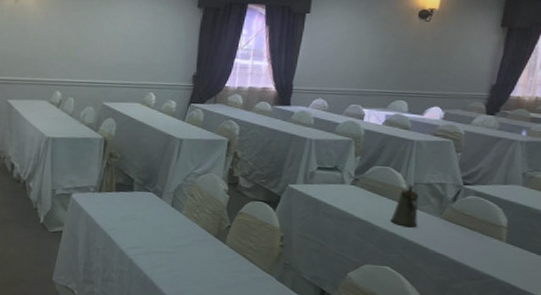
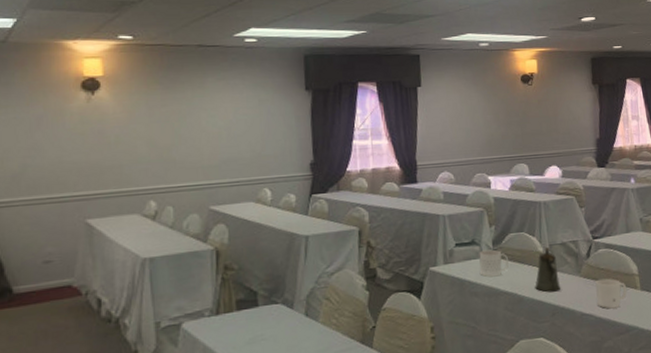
mug: none [336,177,368,204] -> present [479,249,509,278]
mug: none [454,224,491,255] -> present [595,278,627,309]

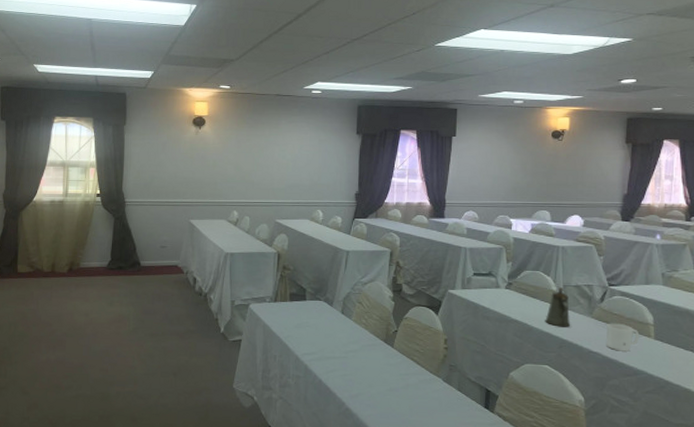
mug: present [479,249,509,278] -> none [493,282,521,306]

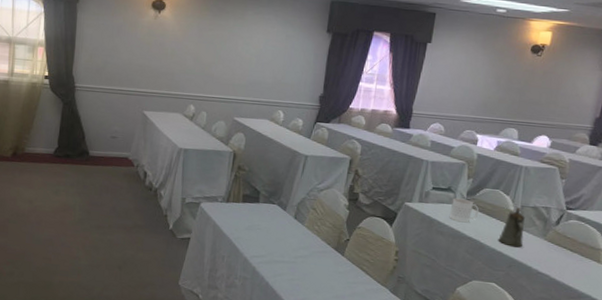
mug: none [493,282,521,306] -> present [449,198,479,223]
mug: present [606,323,640,352] -> none [555,246,590,275]

